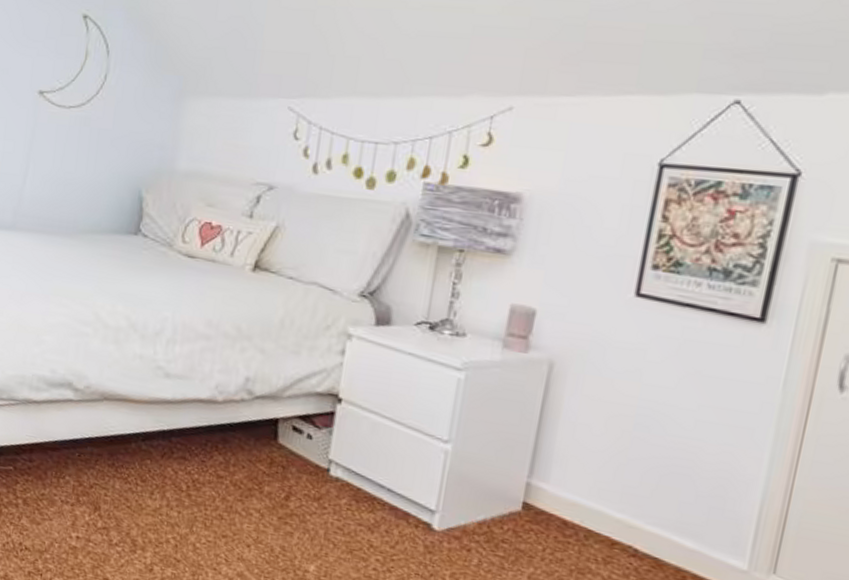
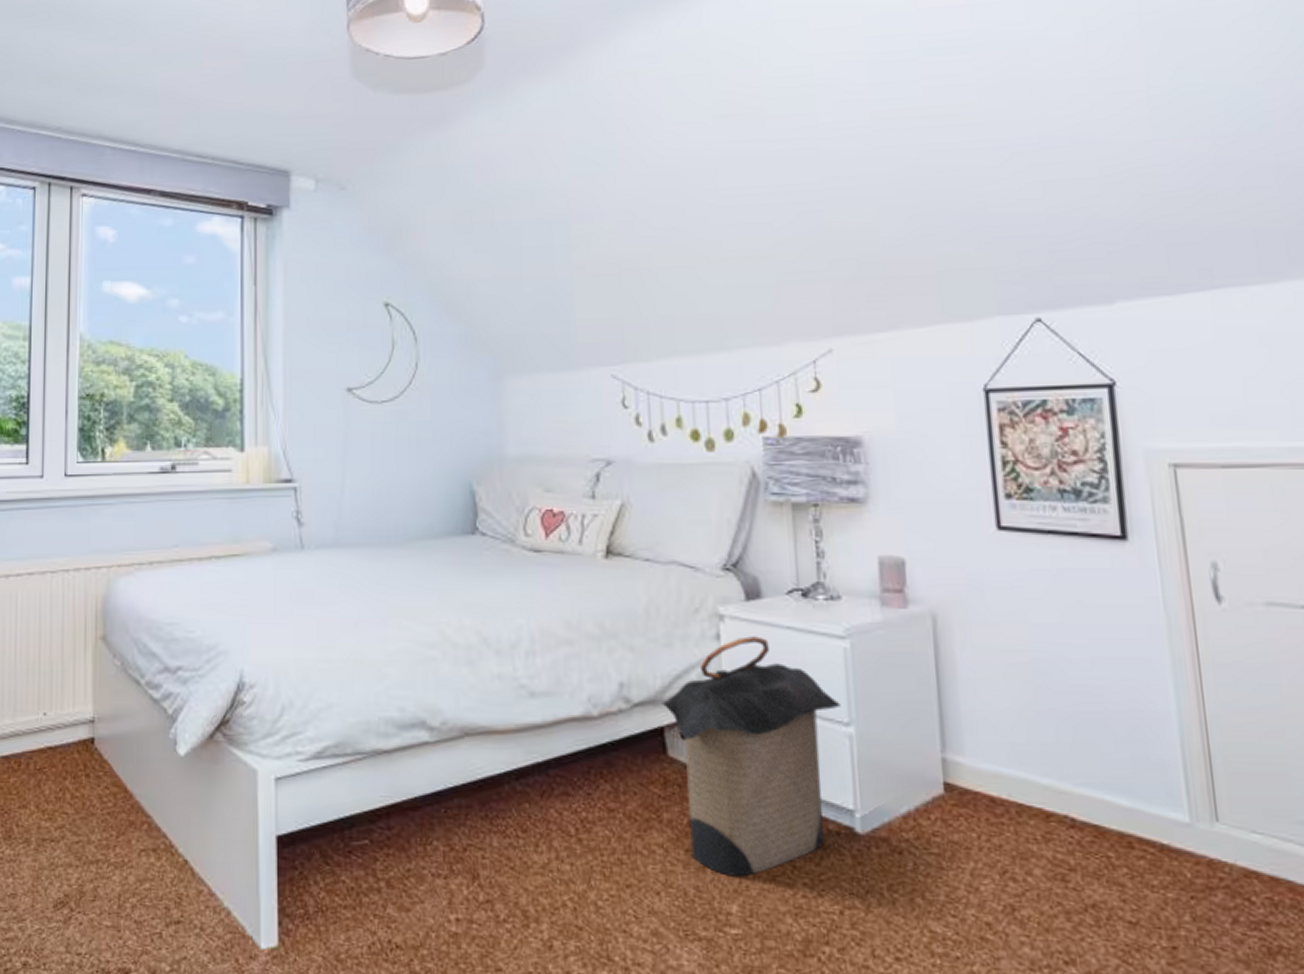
laundry hamper: none [280,355,444,546] -> present [661,636,841,877]

